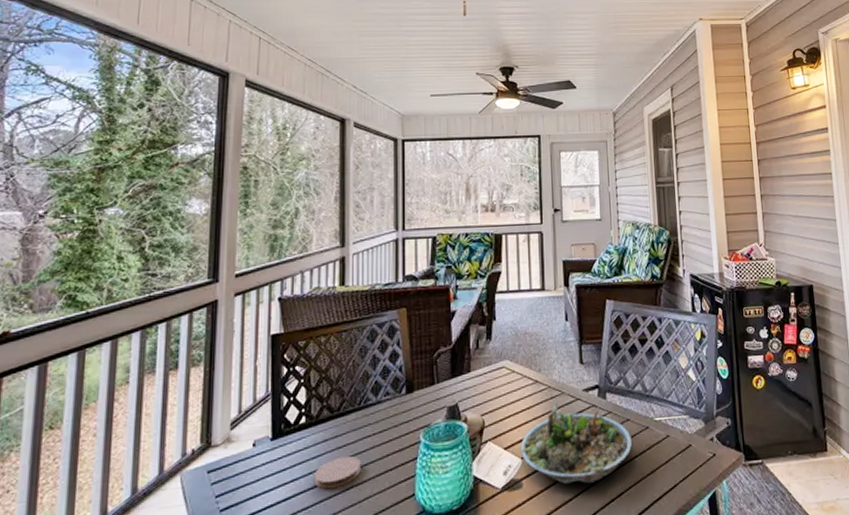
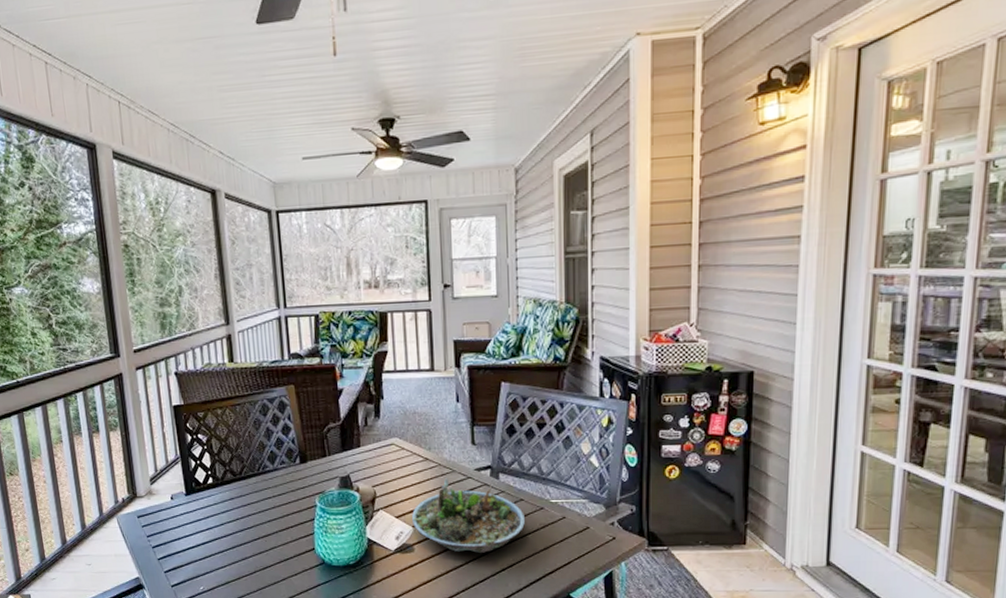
coaster: present [313,456,361,490] -> none [225,514,265,538]

